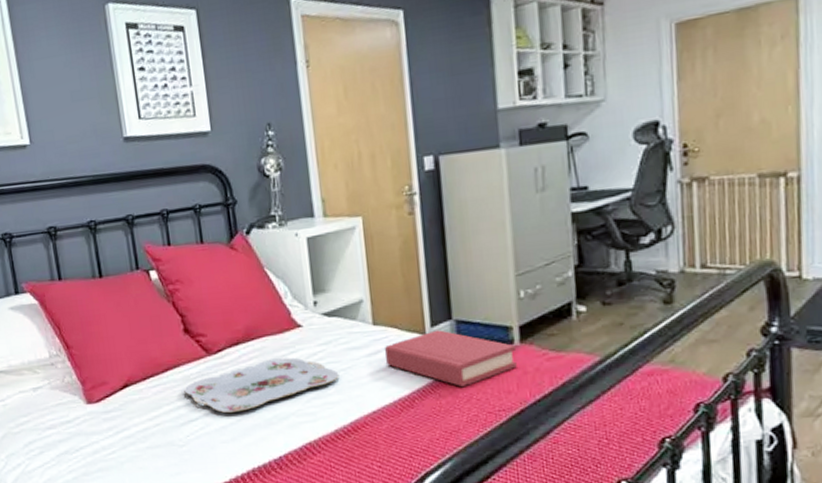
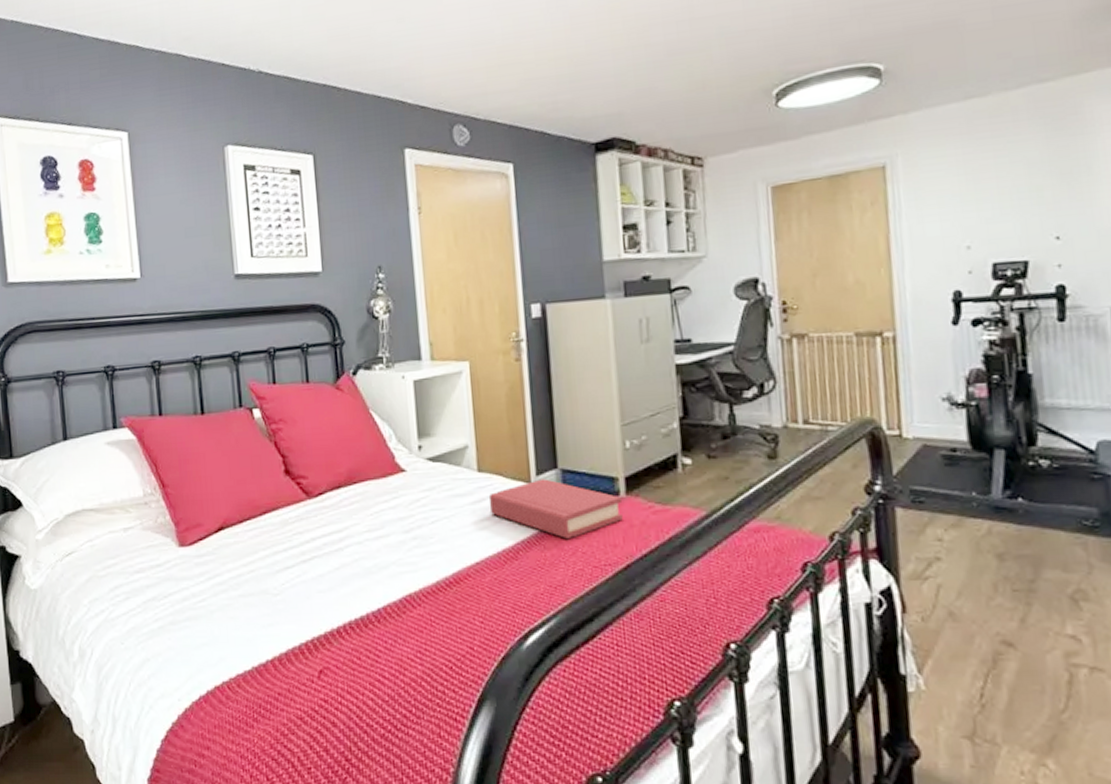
serving tray: present [184,357,339,414] -> none [281,503,442,561]

